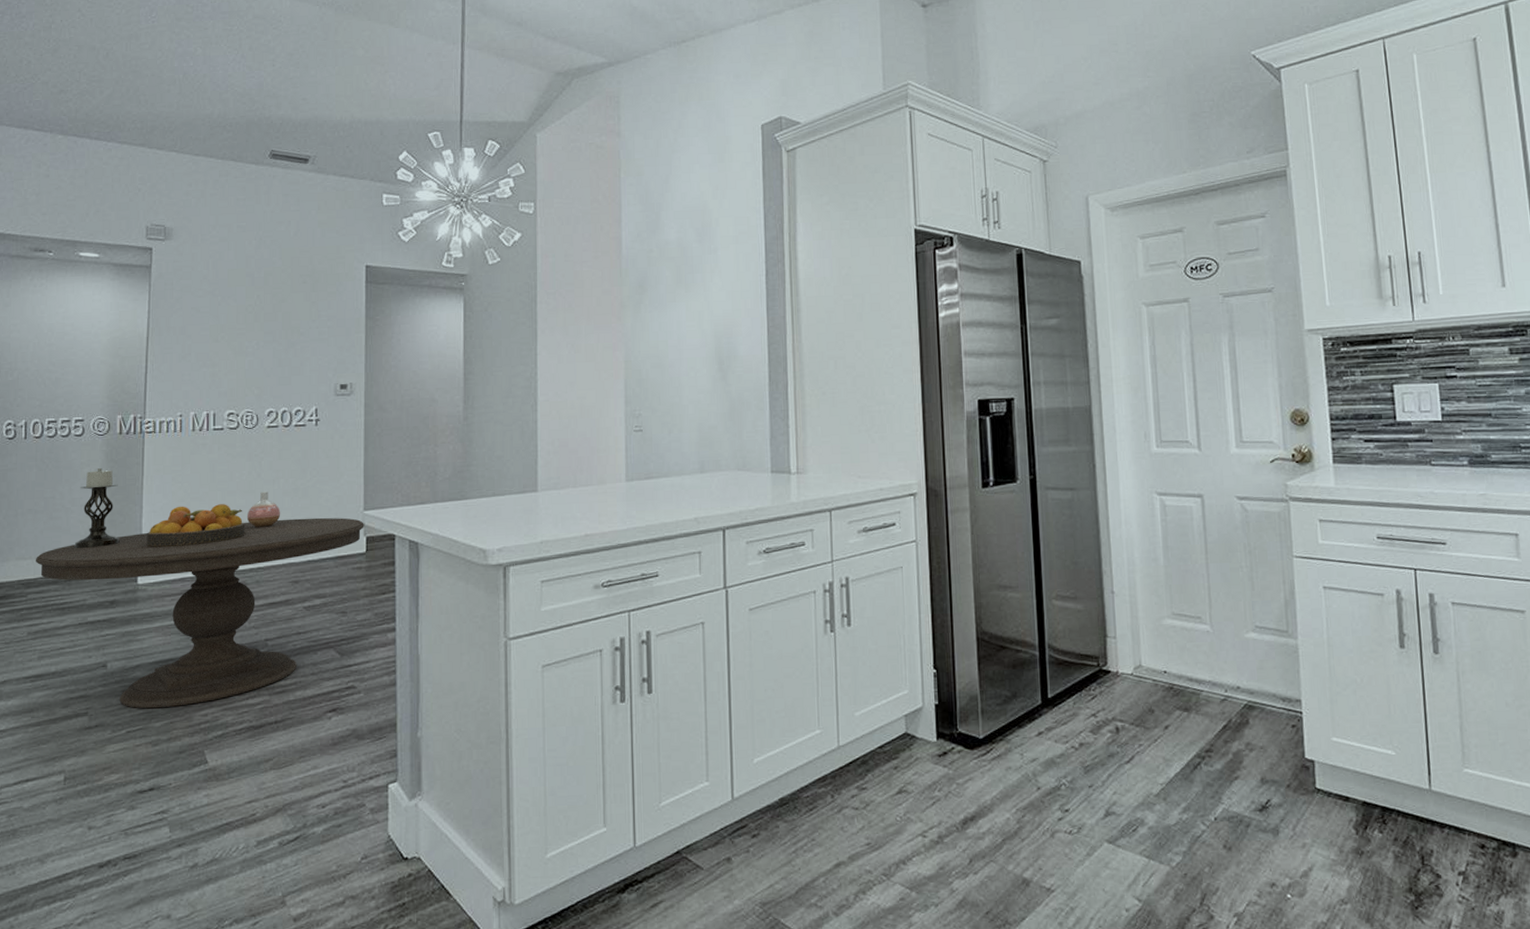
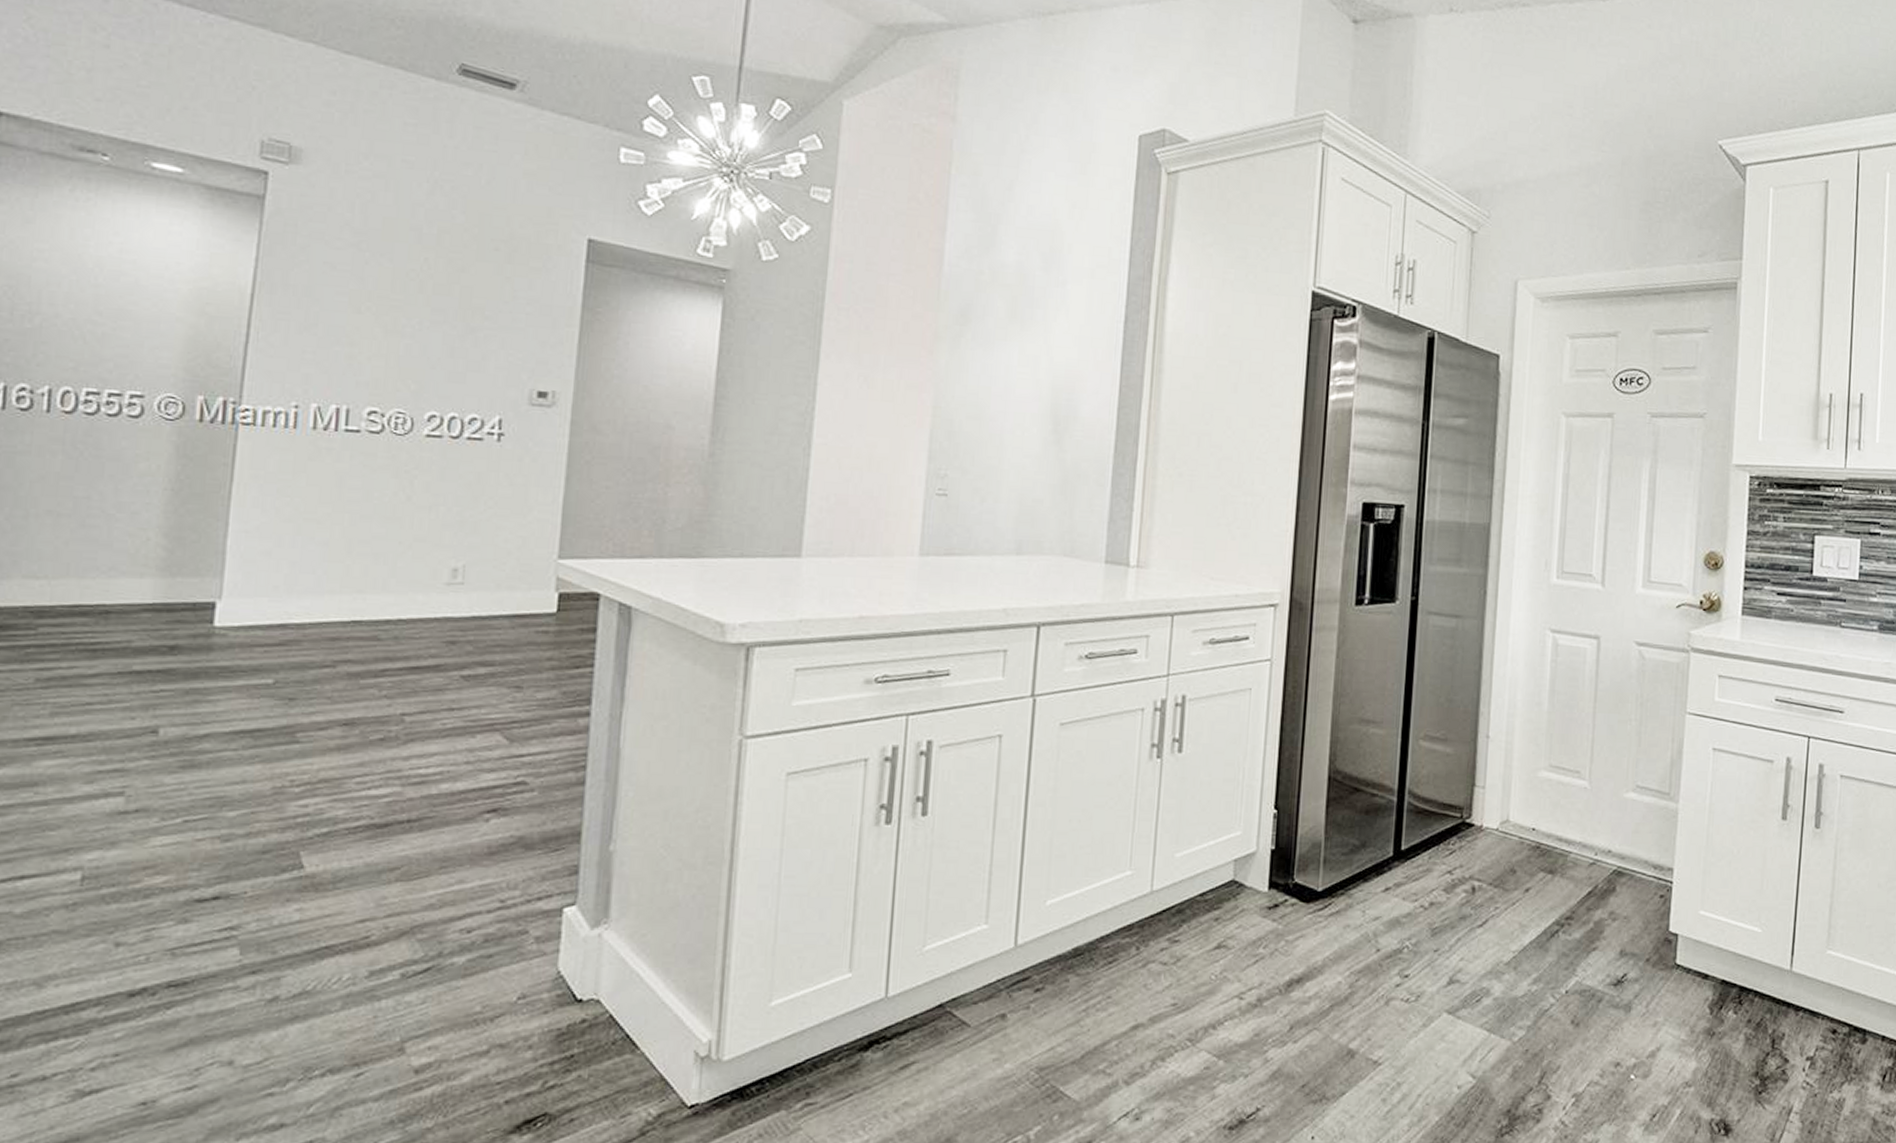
dining table: present [35,517,364,709] -> none [53,558,557,793]
candle holder: present [74,468,120,549] -> none [117,465,193,572]
fruit bowl: present [146,504,245,547] -> none [231,527,383,582]
vase: present [246,491,281,527] -> none [386,520,438,568]

